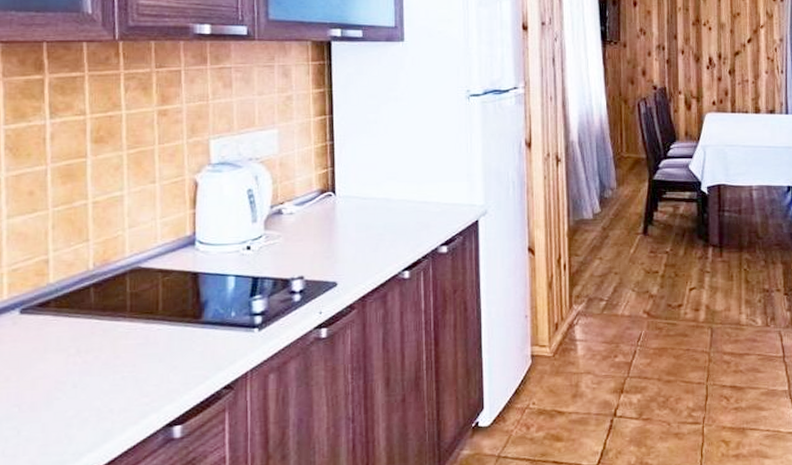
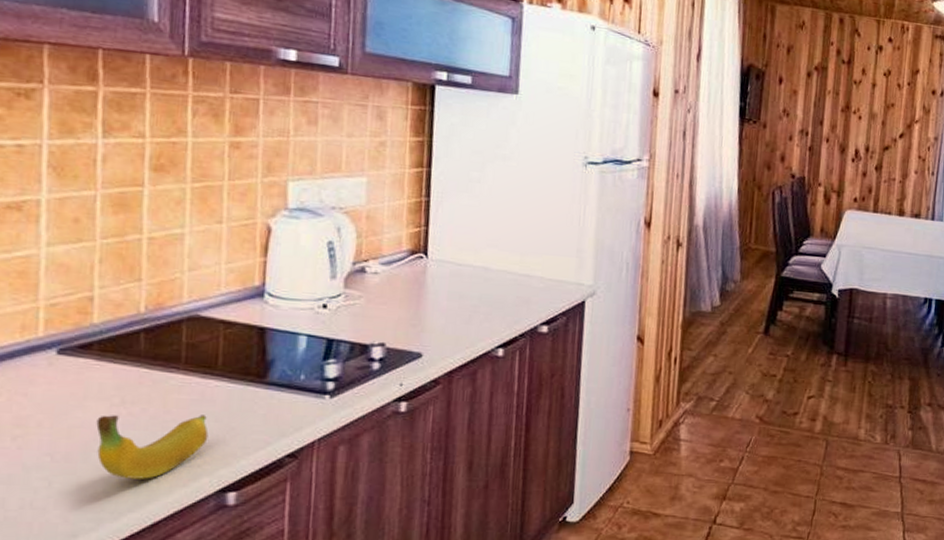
fruit: none [56,357,154,422] -> present [96,415,209,479]

